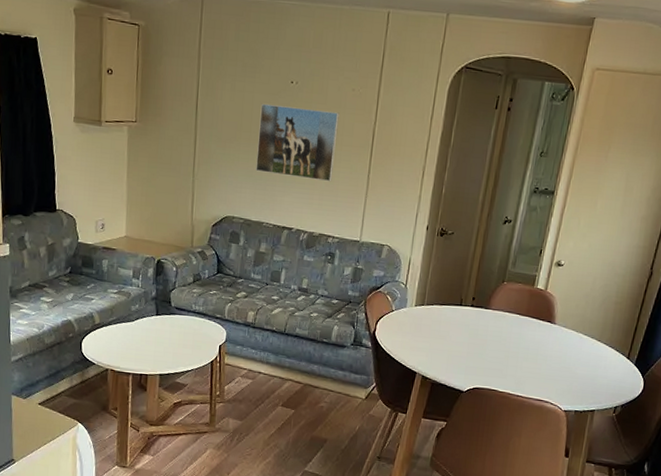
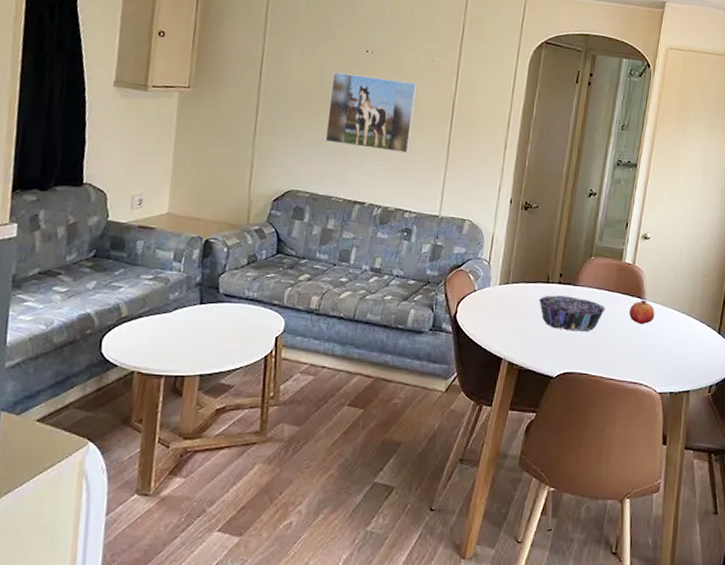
decorative bowl: none [452,317,516,352] -> present [539,295,606,332]
fruit: none [538,324,565,348] -> present [628,300,655,325]

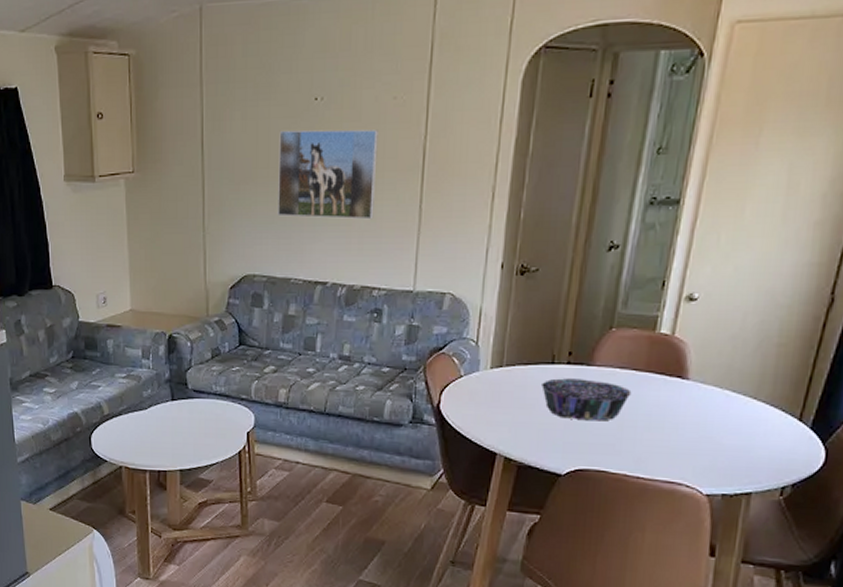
fruit: present [628,300,655,325] -> none [664,380,703,412]

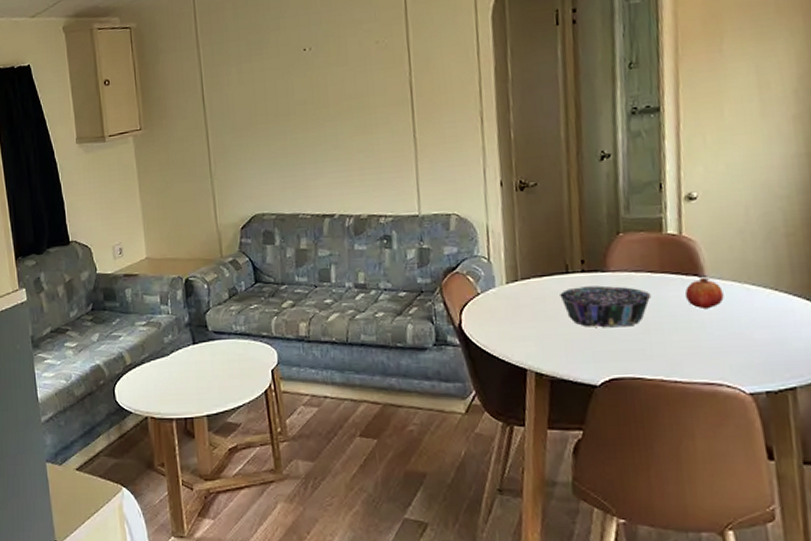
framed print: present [278,129,378,220] -> none [274,71,372,157]
fruit: none [664,380,703,412] -> present [684,277,724,310]

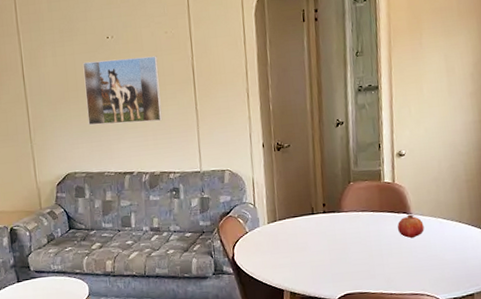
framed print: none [274,71,372,157] -> present [82,56,163,126]
decorative bowl: present [560,285,652,328] -> none [308,223,374,255]

